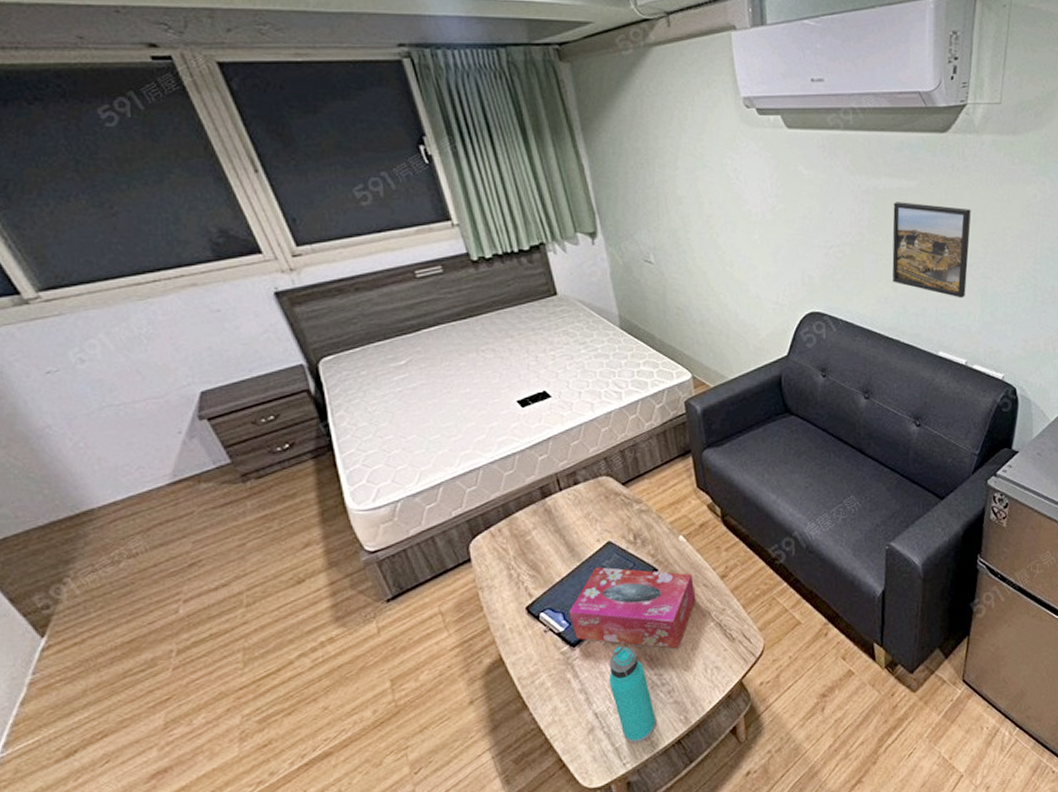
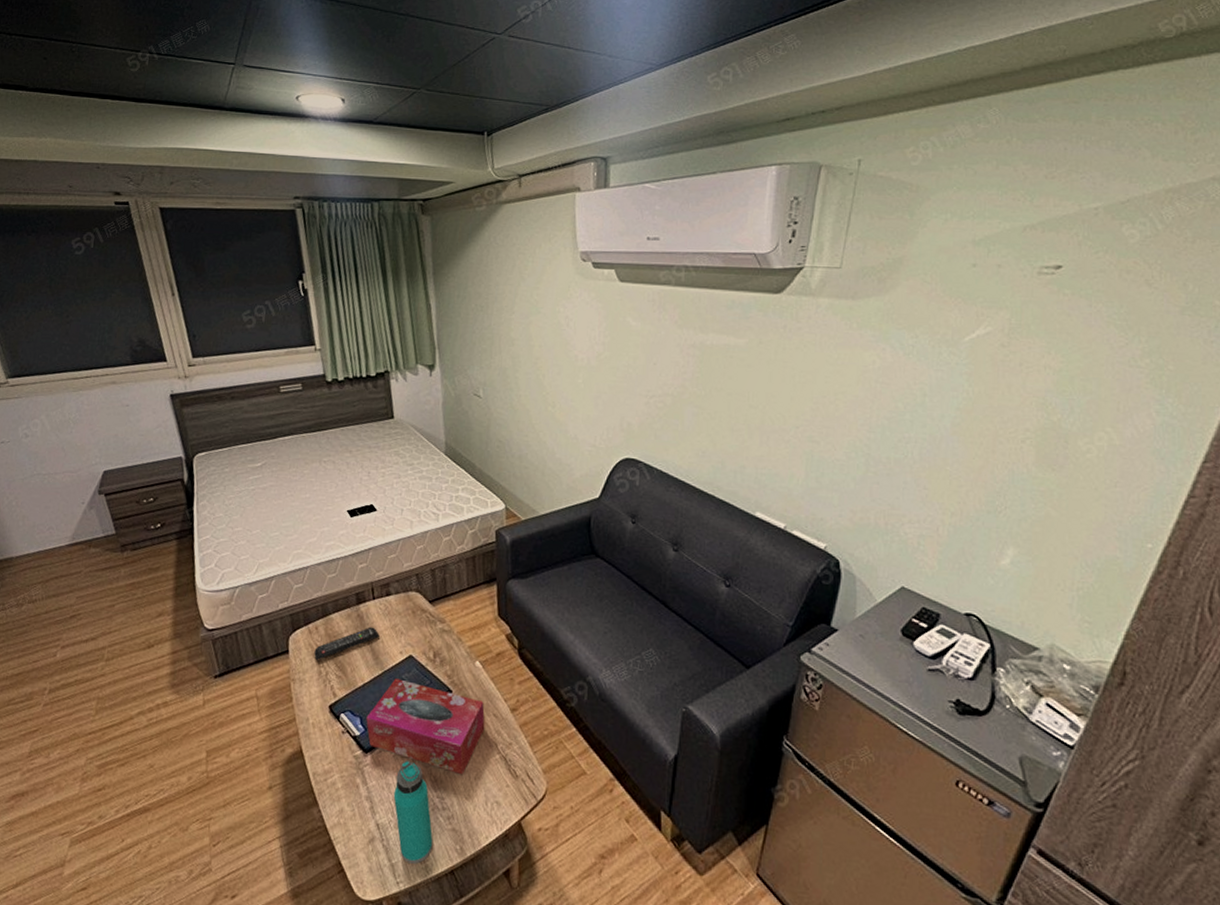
remote control: none [501,519,572,563] -> present [314,626,380,660]
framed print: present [892,202,971,298] -> none [713,358,801,460]

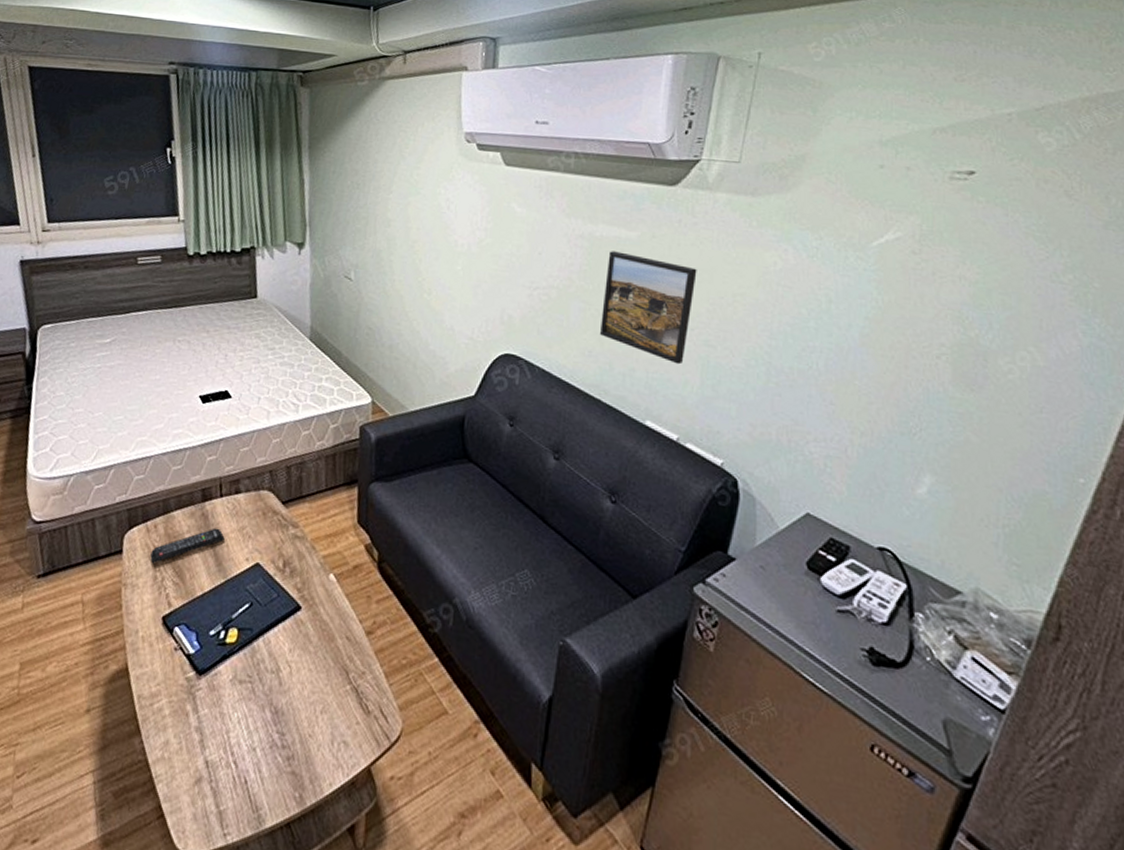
tissue box: present [366,678,485,775] -> none [202,589,337,708]
water bottle: present [393,759,433,864] -> none [227,685,269,813]
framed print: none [713,358,801,460] -> present [600,251,697,365]

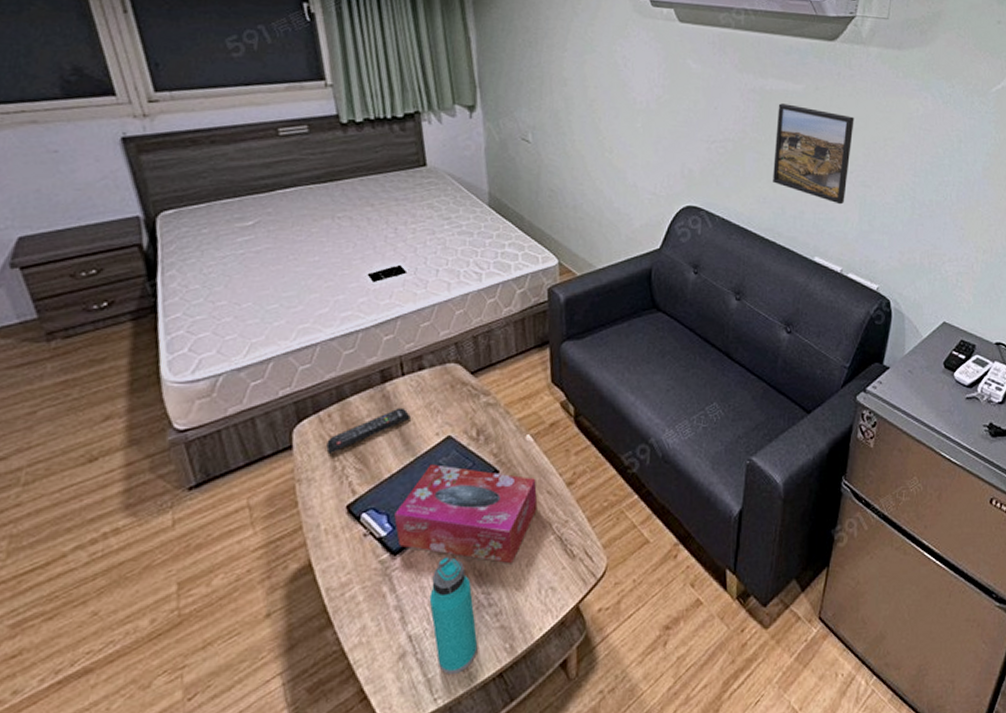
tissue box: none [202,589,337,708] -> present [394,464,538,564]
water bottle: none [227,685,269,813] -> present [429,556,478,674]

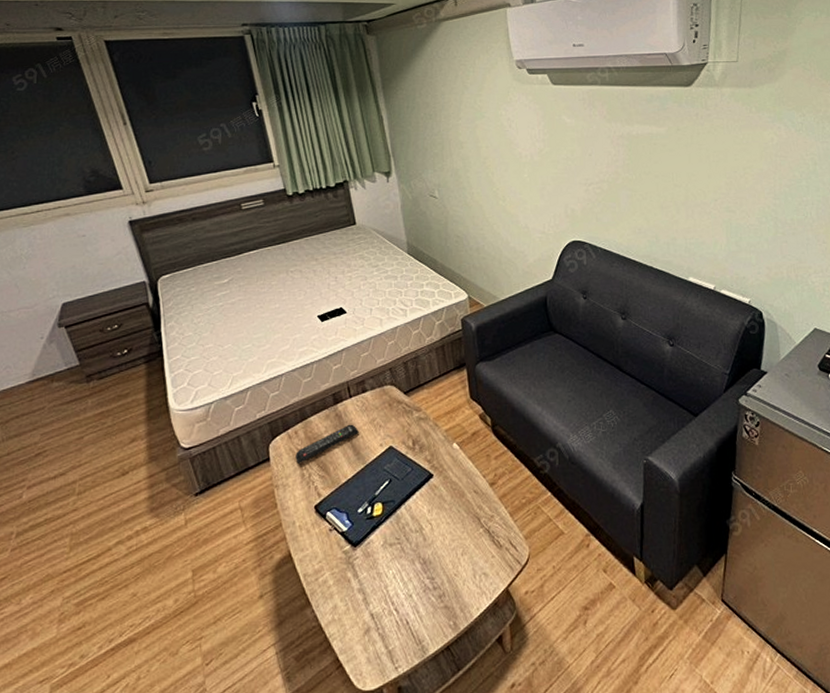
tissue box: present [394,464,538,564] -> none [352,470,467,554]
water bottle: present [429,556,478,674] -> none [385,547,427,647]
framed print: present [773,103,854,205] -> none [645,145,715,230]

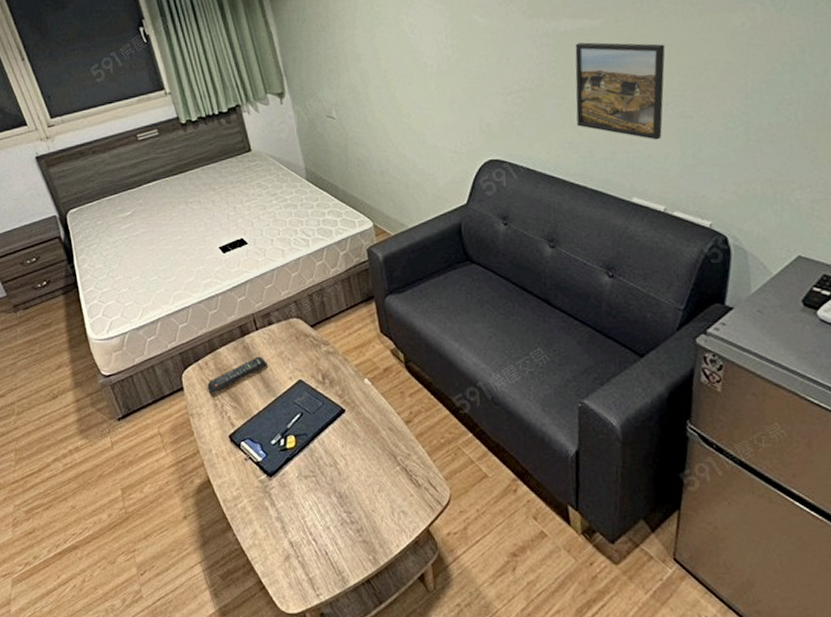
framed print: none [645,145,715,230] -> present [575,42,666,140]

